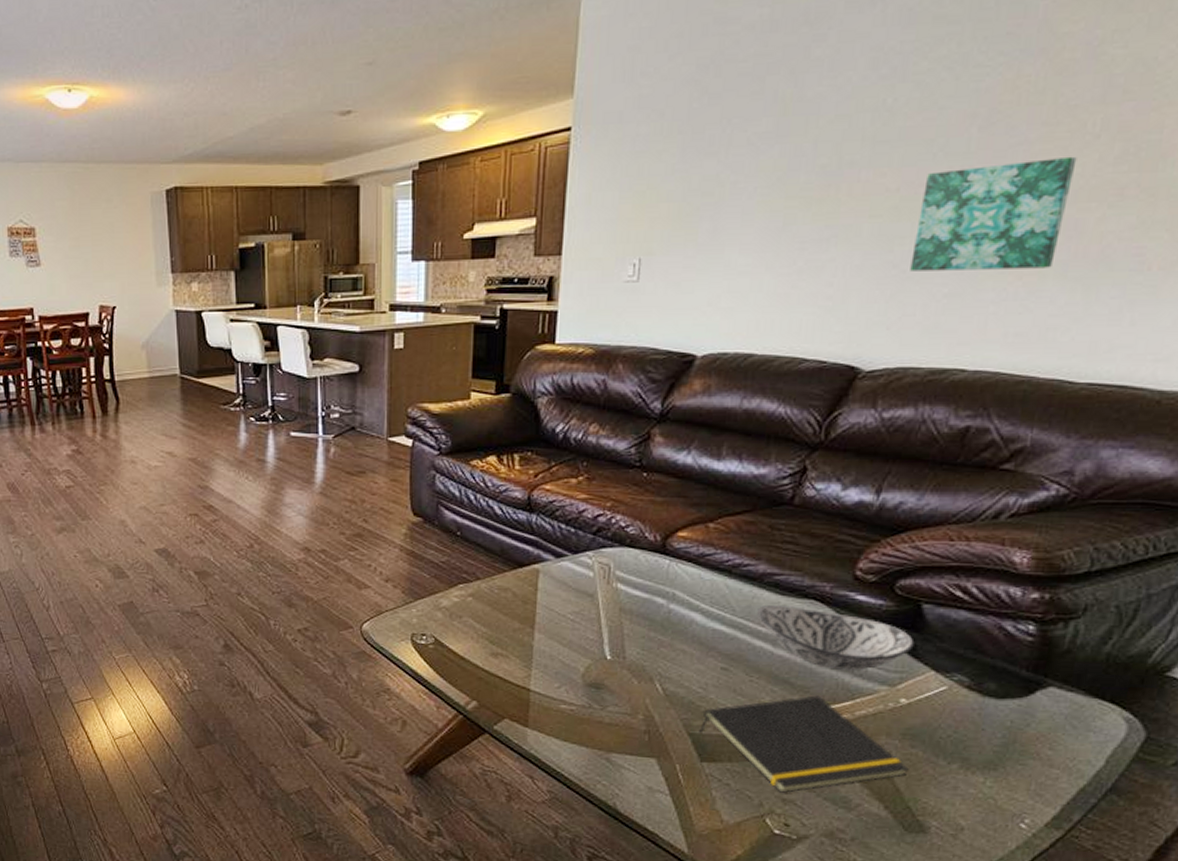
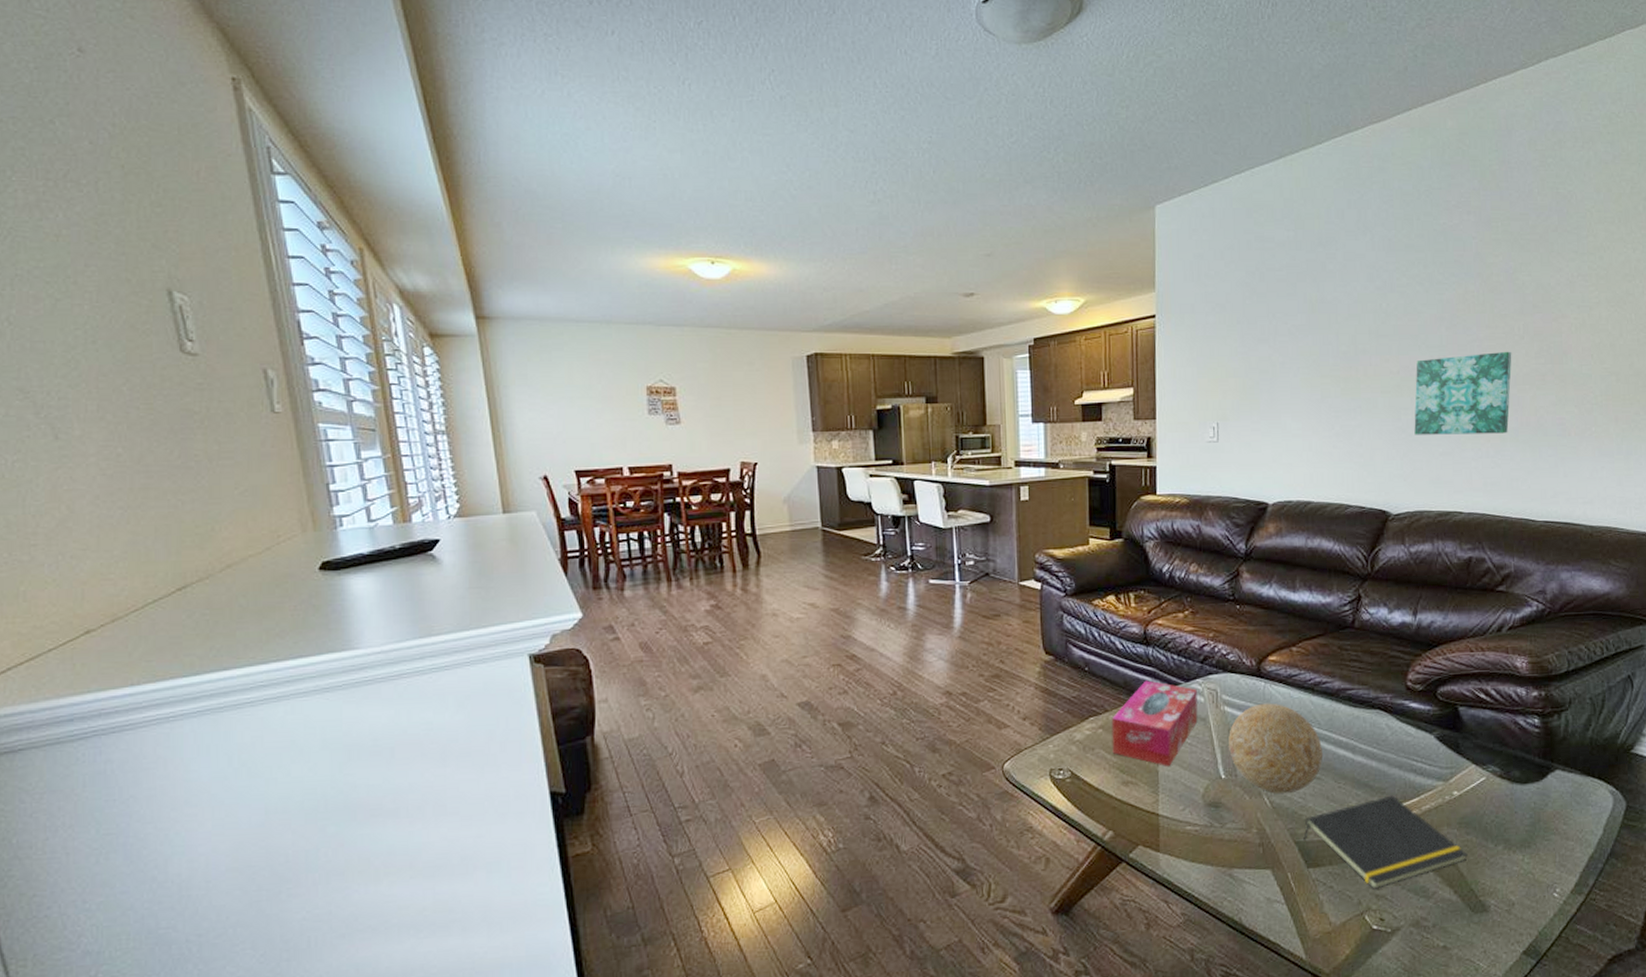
tissue box: none [482,550,586,643] -> present [1111,680,1198,767]
decorative ball: none [618,583,734,683] -> present [1229,703,1323,794]
decorative bowl: present [756,605,915,670] -> none [1336,716,1457,770]

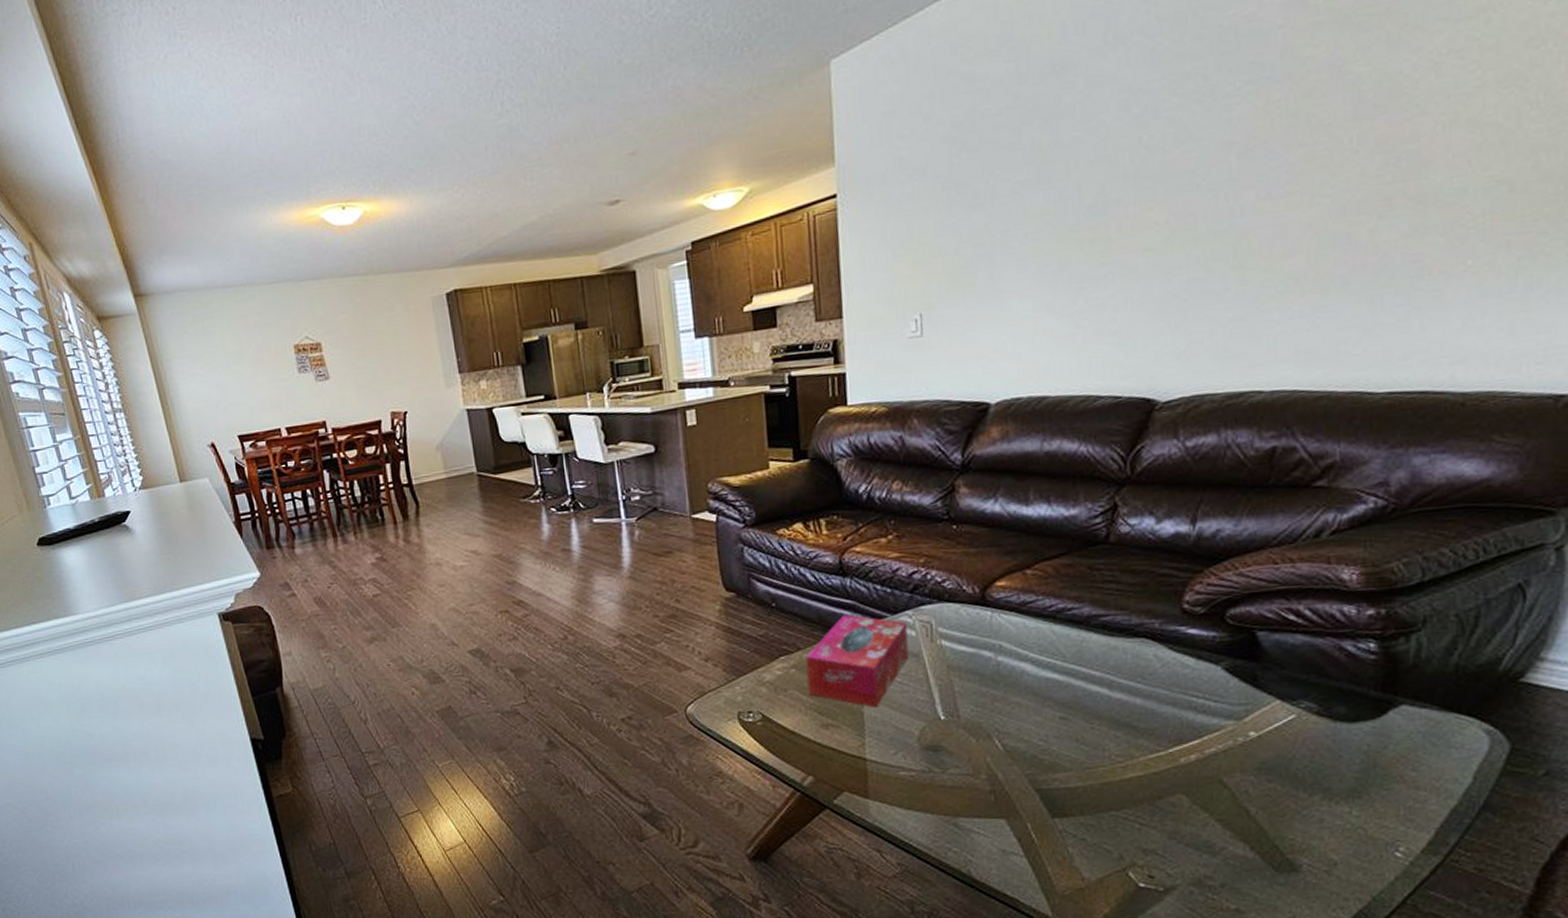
decorative ball: present [1229,703,1323,794] -> none [948,634,1069,737]
notepad: present [1303,795,1468,889] -> none [1046,737,1270,843]
wall art: present [1414,351,1512,435] -> none [1190,172,1340,300]

